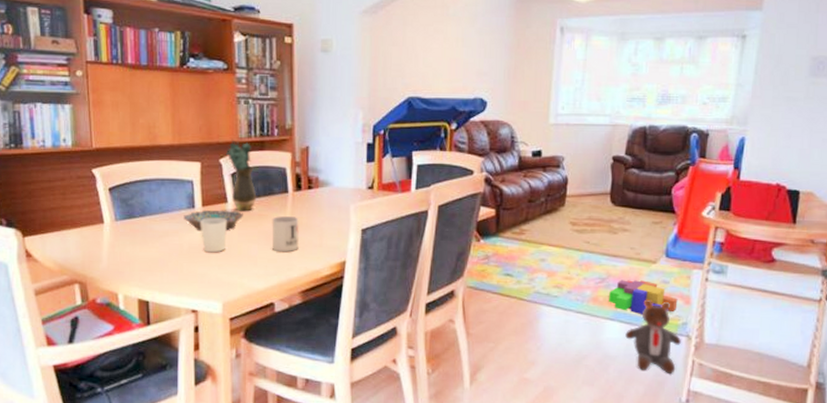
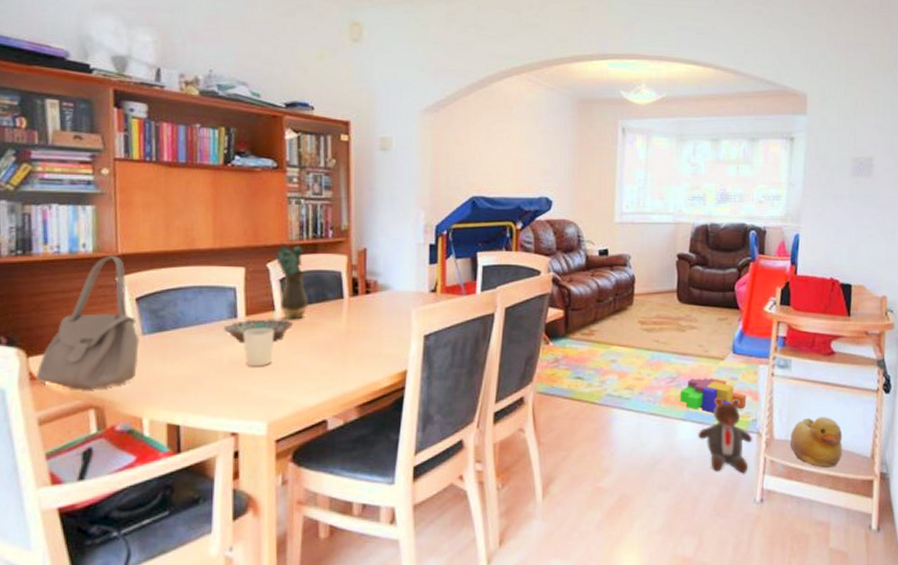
handbag: none [31,149,113,266] -> present [36,254,140,389]
mug: present [271,216,299,253] -> none [325,324,356,364]
rubber duck: none [721,324,778,375] -> present [791,417,843,469]

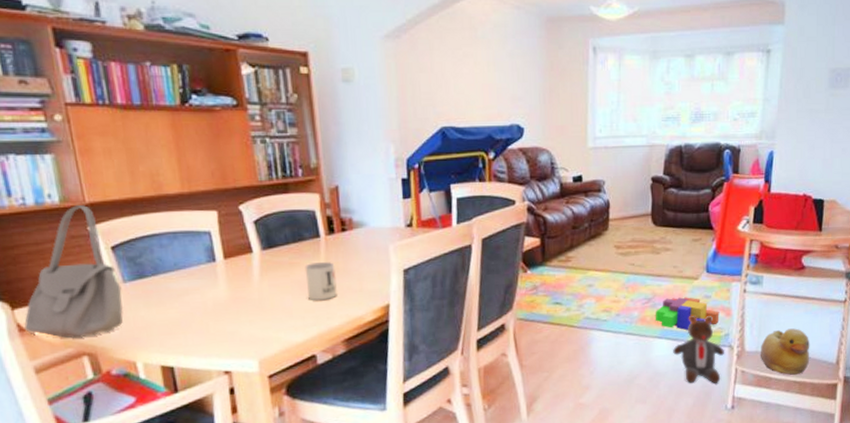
bowl: present [224,319,293,342] -> none [204,260,272,285]
cup: present [242,327,274,367] -> none [223,269,256,309]
vase: present [273,241,309,320] -> none [244,182,286,261]
mug: none [325,324,356,364] -> present [304,262,337,301]

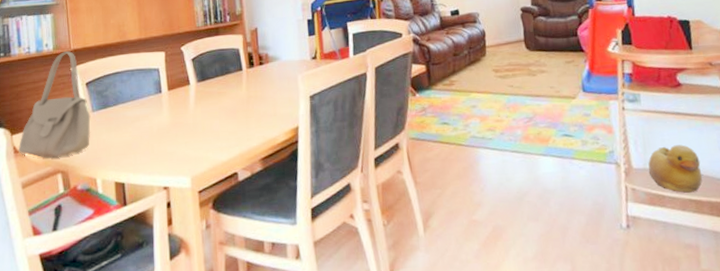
mug: present [304,262,337,301] -> none [230,91,256,125]
toy blocks: present [655,297,720,330] -> none [538,115,602,147]
teddy bear: present [673,315,725,383] -> none [559,132,612,201]

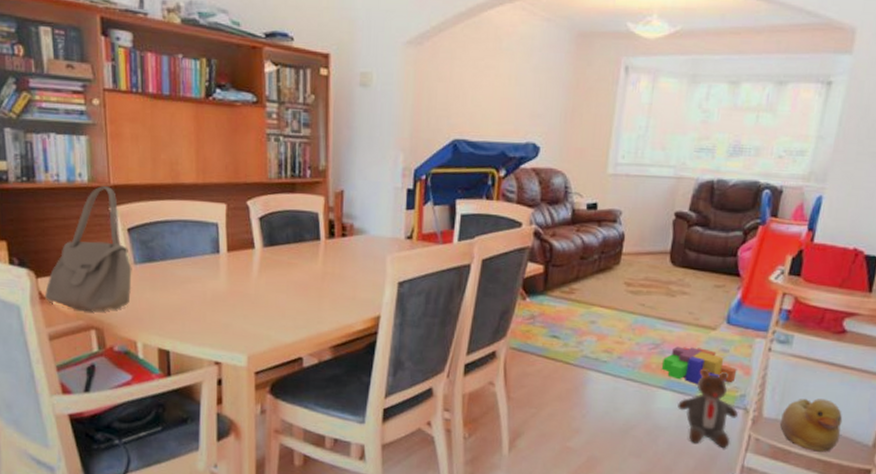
toy blocks: none [538,115,602,147] -> present [661,346,737,384]
teddy bear: none [559,132,612,201] -> present [678,368,739,448]

